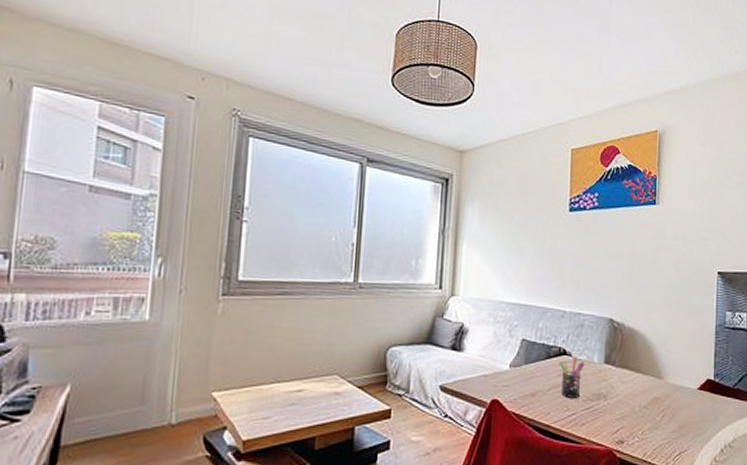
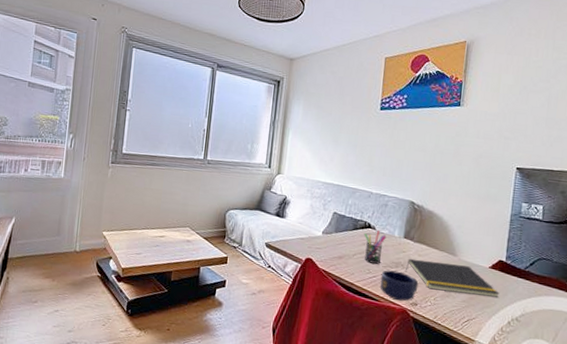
mug: none [580,404,624,441] -> present [380,270,419,301]
notepad: none [609,387,710,422] -> present [406,258,499,297]

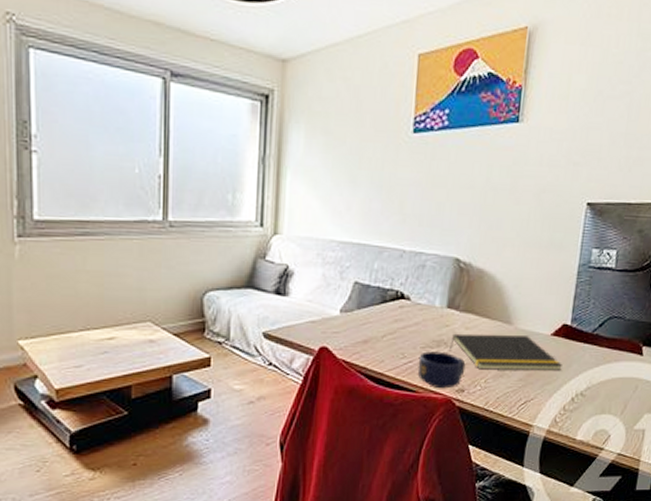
pen holder: present [364,231,387,264] -> none [395,301,425,345]

